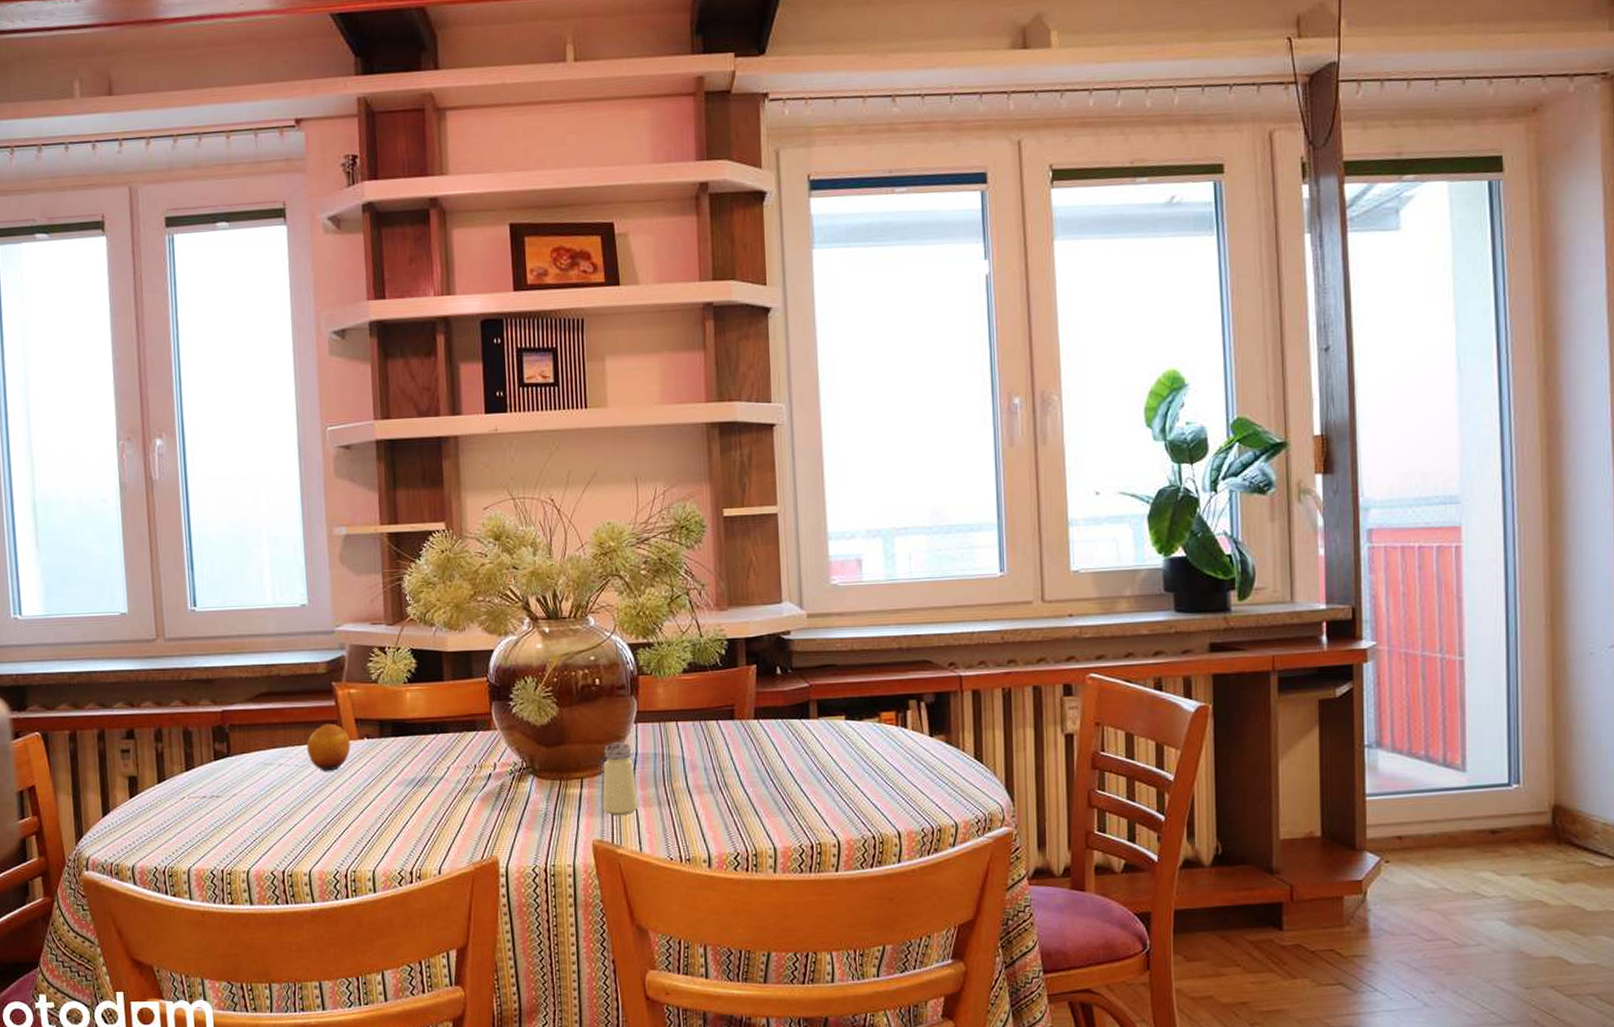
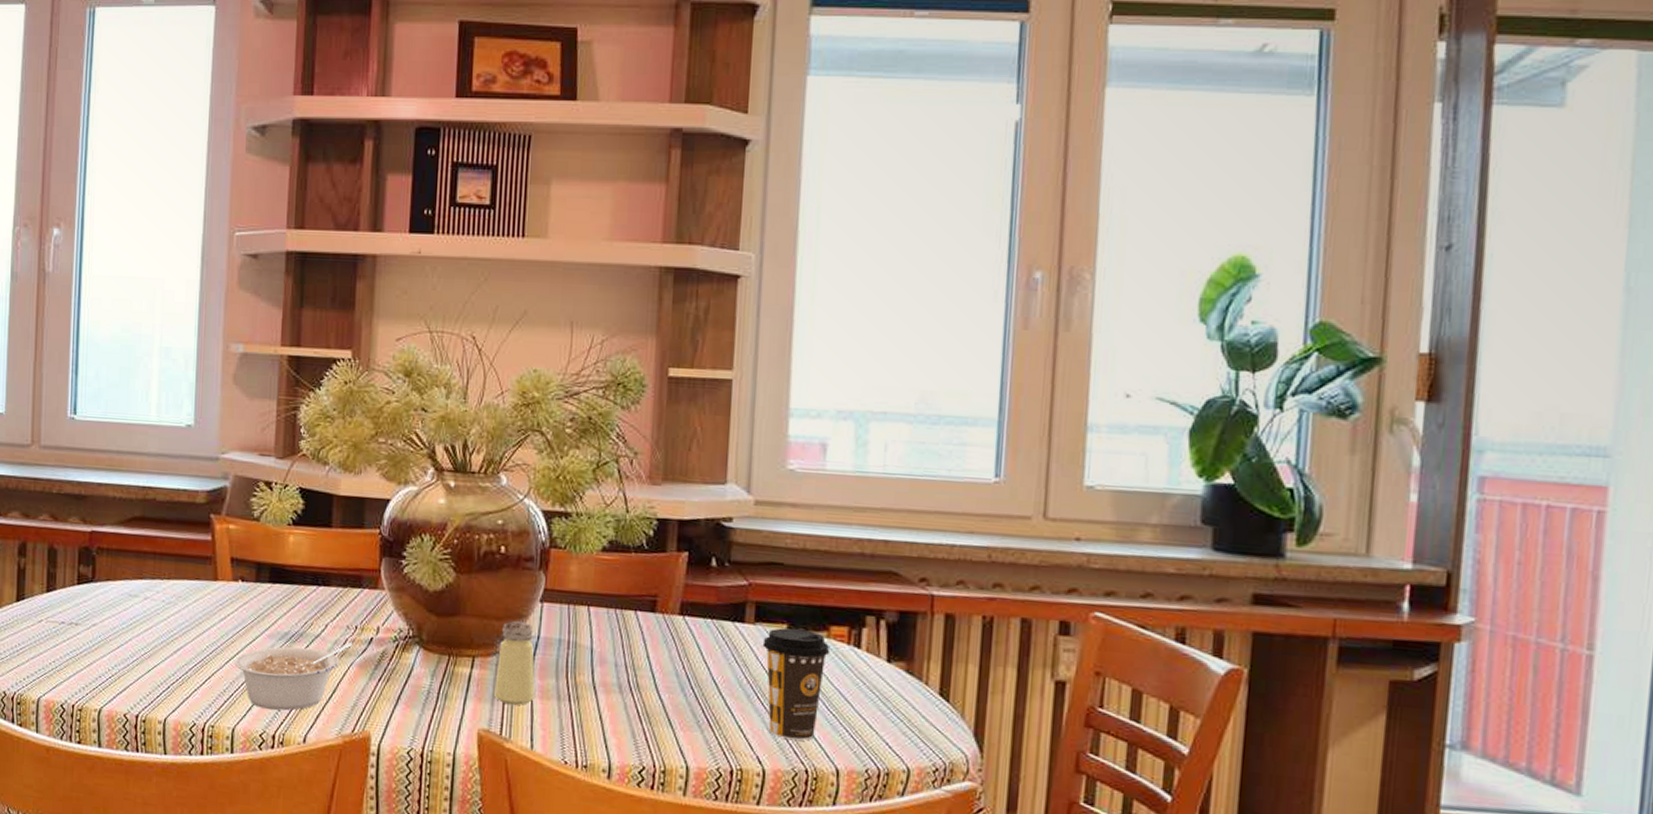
fruit: present [307,723,351,771] -> none [176,559,223,612]
legume: none [368,780,474,849] -> present [234,642,353,711]
coffee cup: none [826,718,883,813] -> present [762,628,830,741]

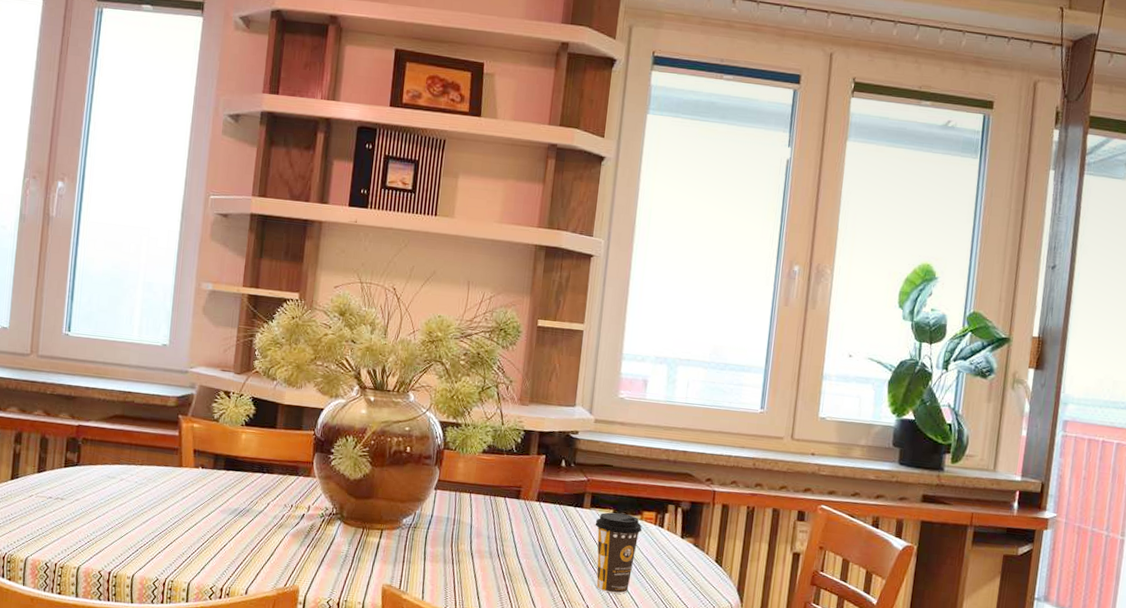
legume: present [234,642,353,711] -> none [192,517,289,570]
saltshaker: present [494,621,535,706] -> none [396,503,429,567]

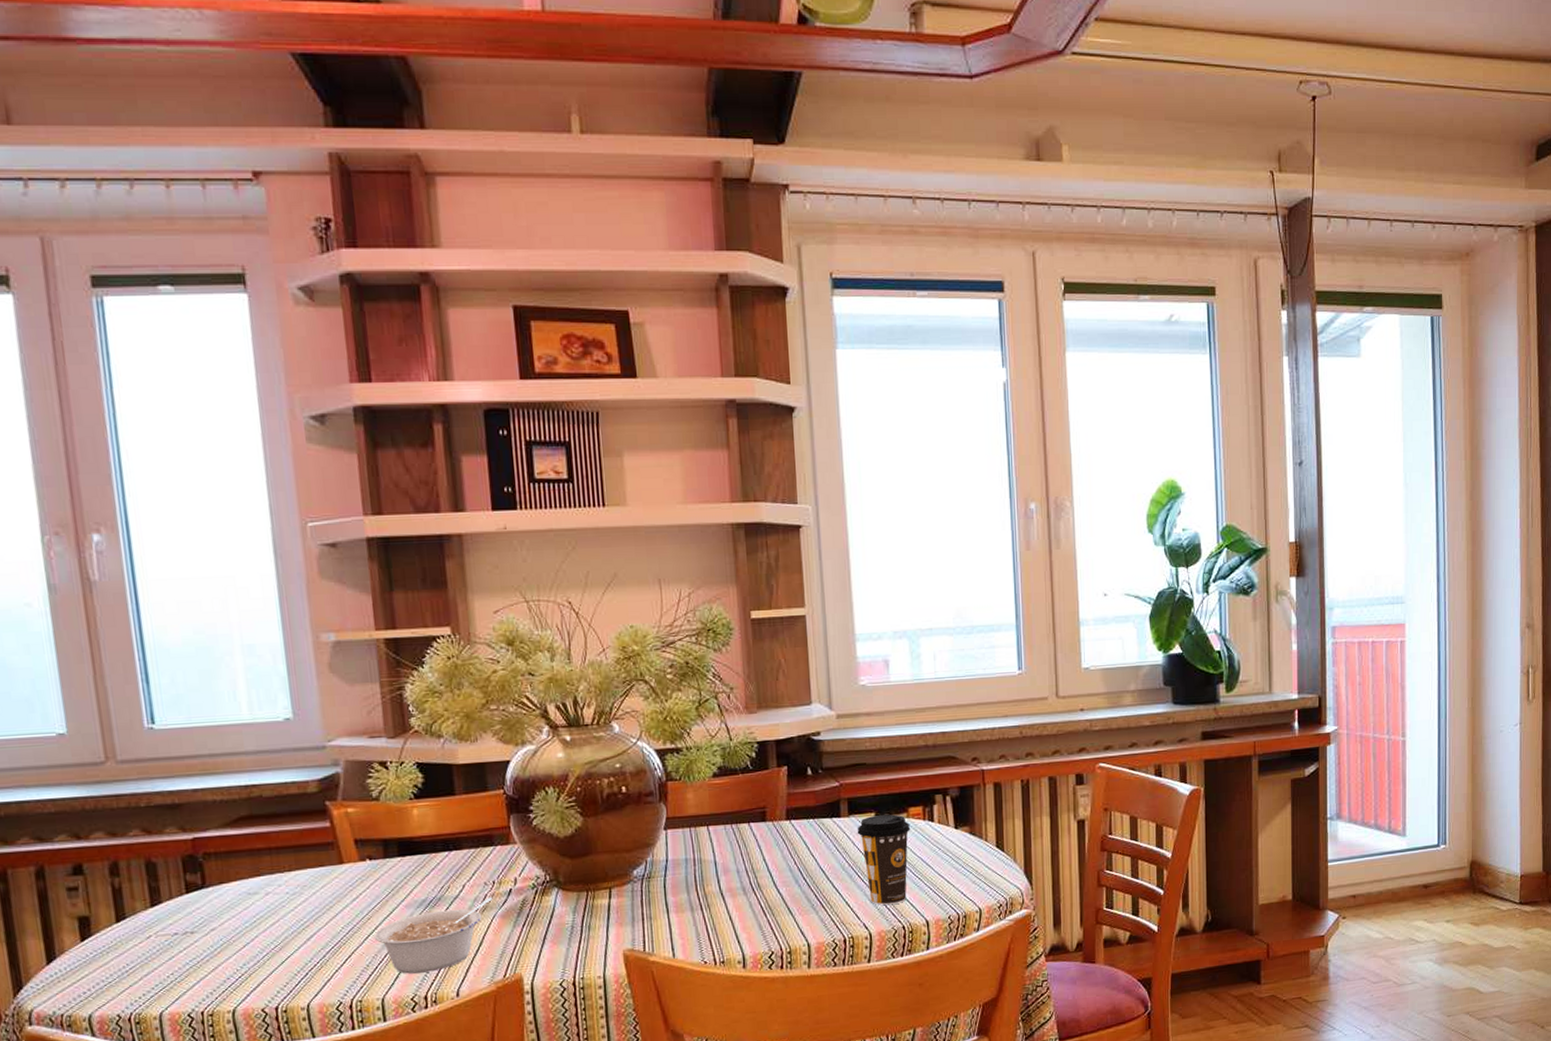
legume: none [192,517,289,570] -> present [374,897,493,974]

